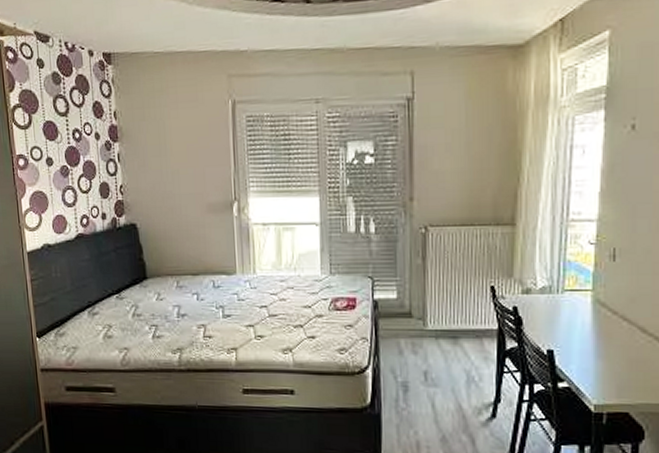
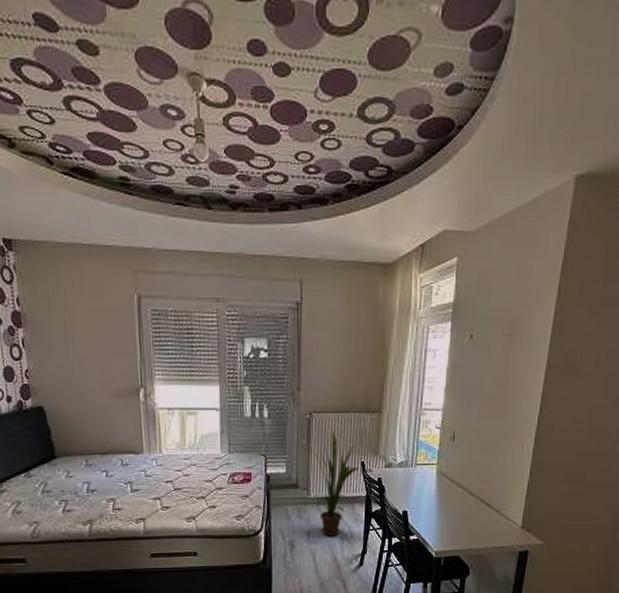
house plant: none [420,248,487,378] -> present [305,431,359,536]

